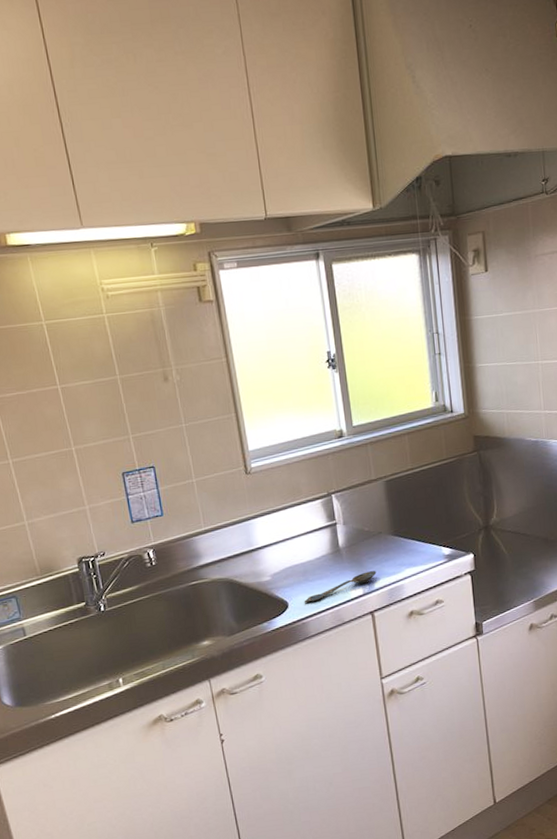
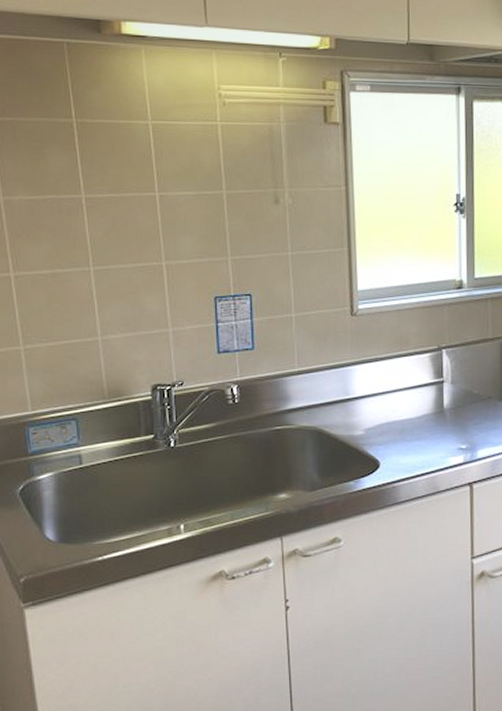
spoon: present [304,571,377,603] -> none [397,438,481,465]

